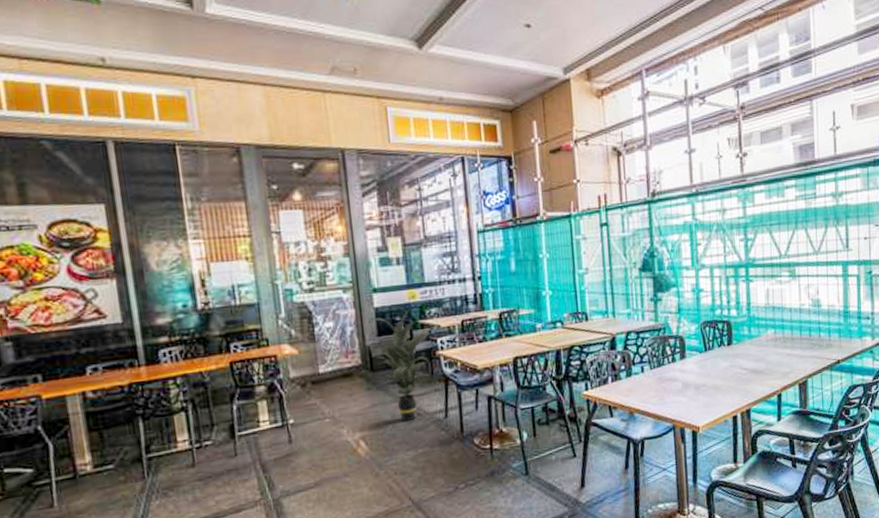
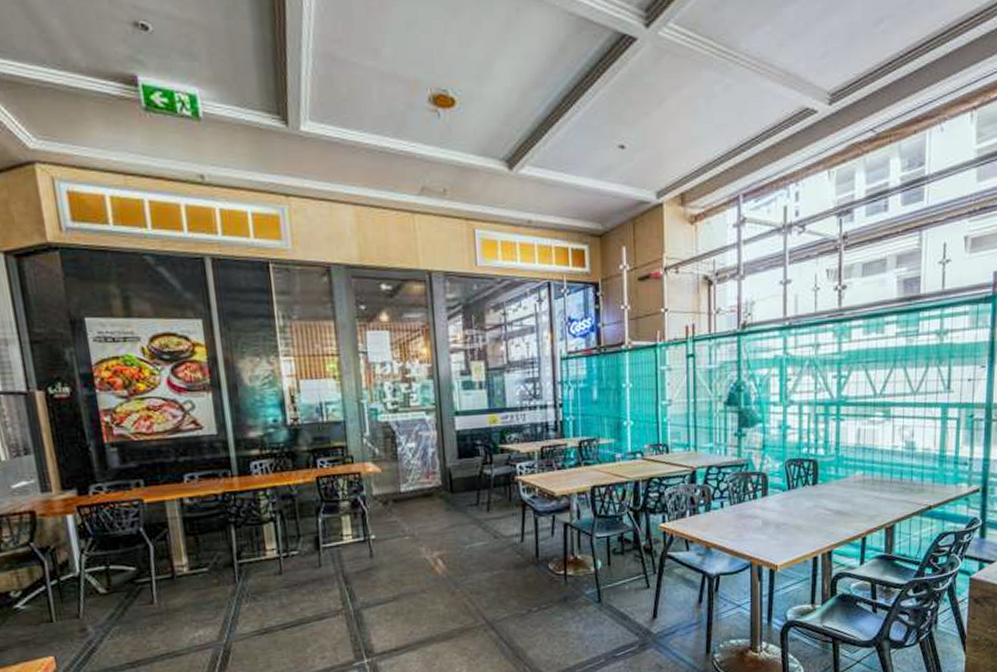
indoor plant: present [369,309,435,422] -> none [450,433,513,544]

